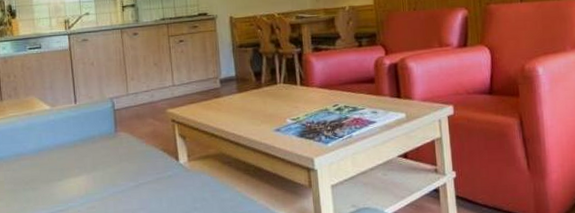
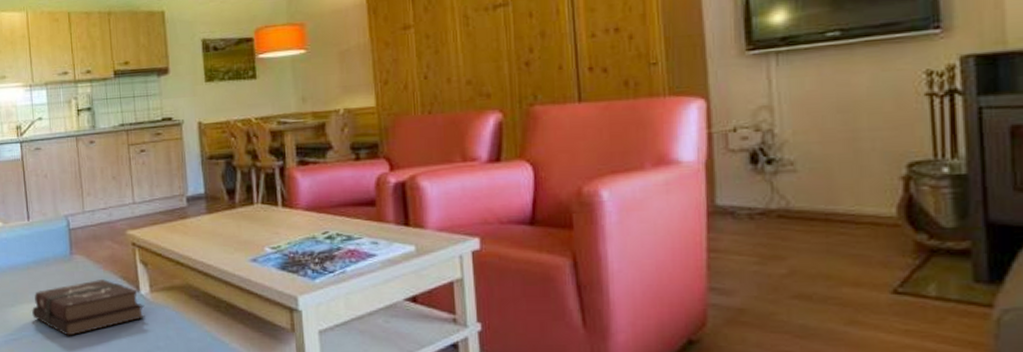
hardback book: none [78,151,184,204] -> present [32,278,145,336]

